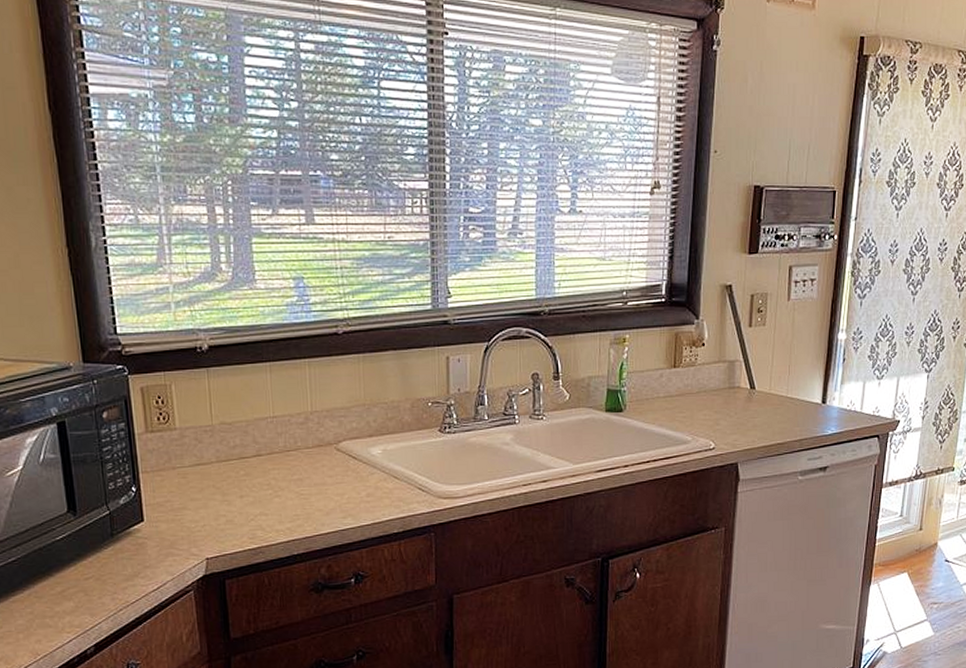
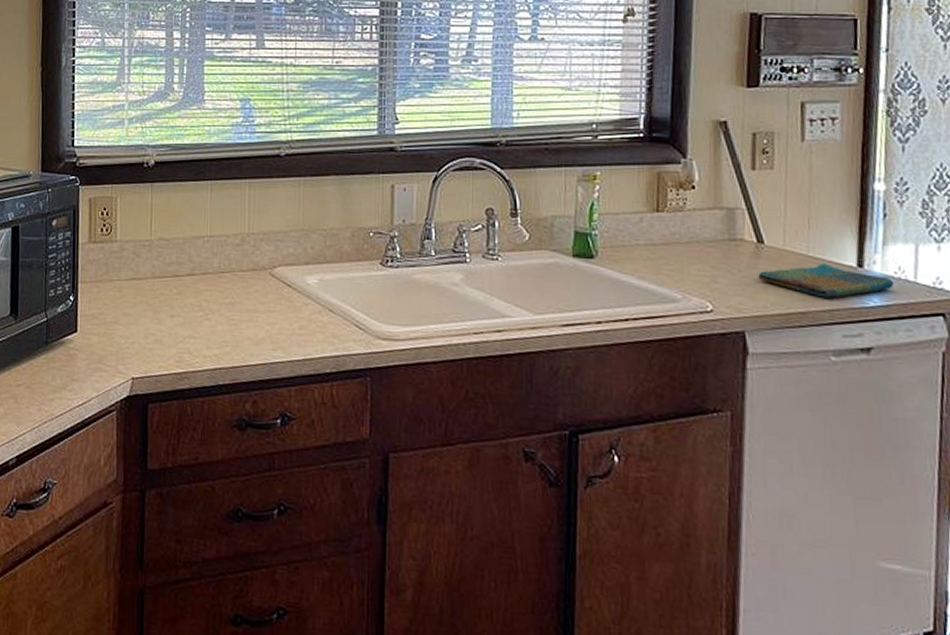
dish towel: none [750,401,846,430] -> present [758,262,893,298]

